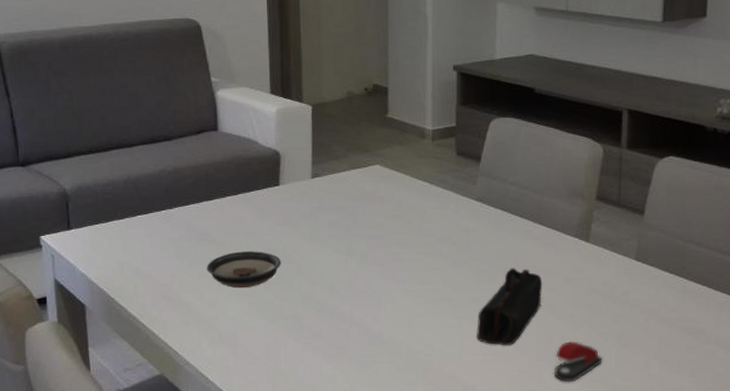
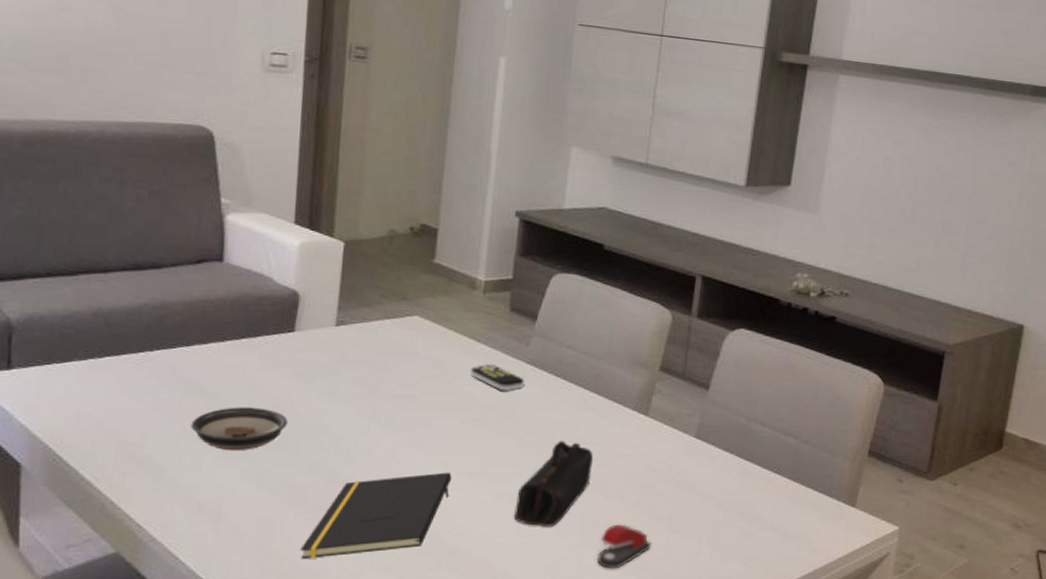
notepad: none [301,300,420,378] -> present [300,472,452,560]
remote control: none [428,202,475,227] -> present [471,363,525,392]

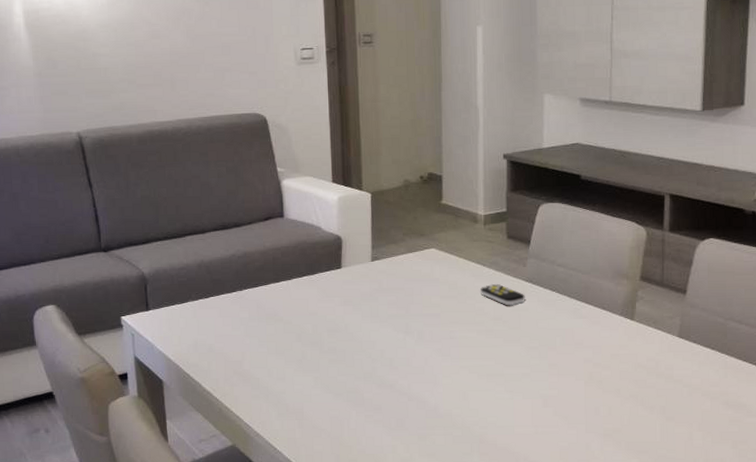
saucer: present [191,407,288,451] -> none [274,330,344,365]
notepad: present [300,472,452,560] -> none [363,375,474,449]
pencil case: present [514,440,594,527] -> none [528,345,590,419]
stapler: present [596,524,652,569] -> none [601,414,648,453]

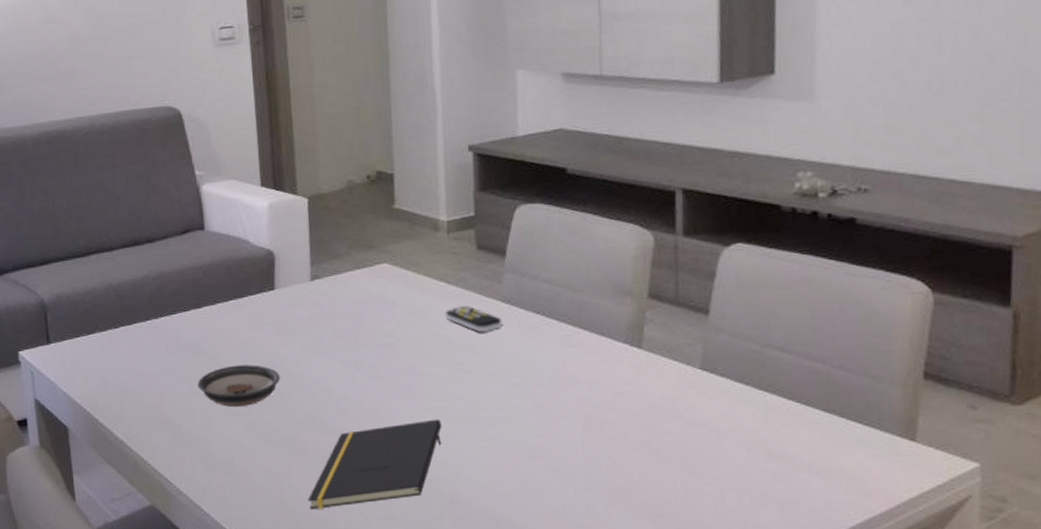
saucer: none [274,330,344,365] -> present [197,365,280,408]
notepad: none [363,375,474,449] -> present [307,419,442,510]

